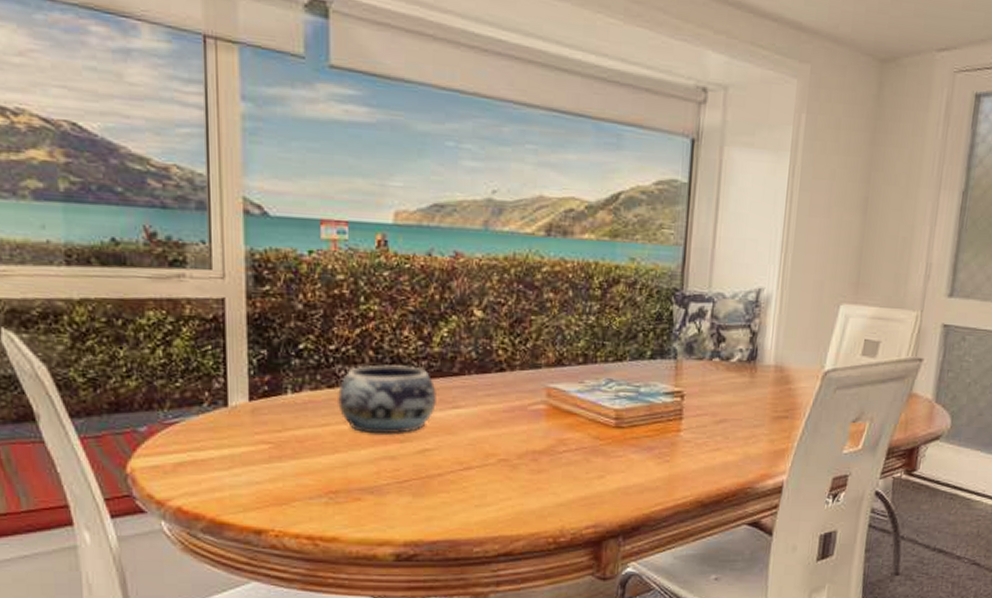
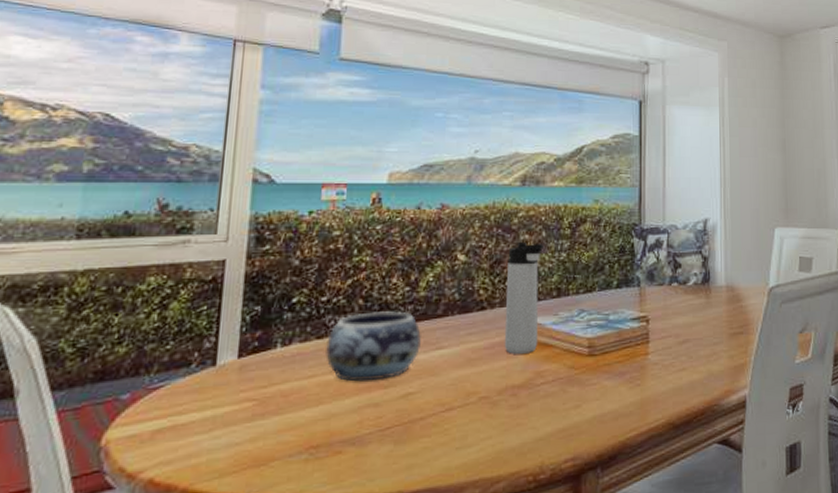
thermos bottle: none [524,301,570,420] -> present [504,243,543,354]

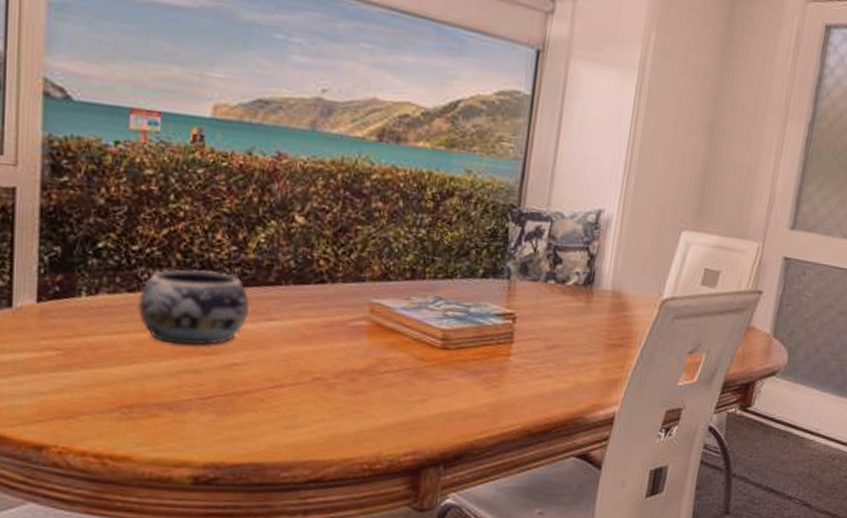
thermos bottle: present [504,243,543,354] -> none [344,210,399,338]

